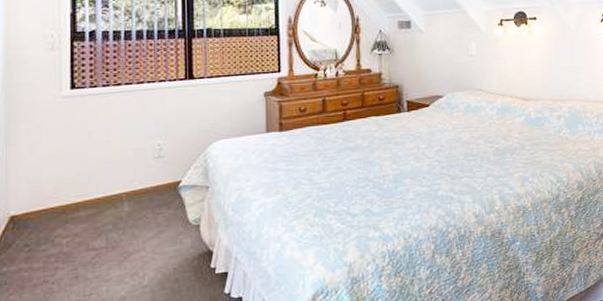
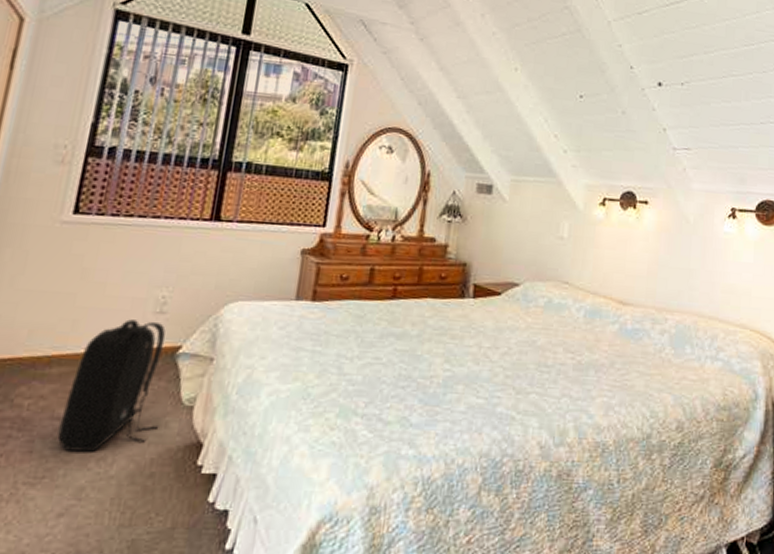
backpack: none [95,165,175,272] -> present [57,319,166,452]

